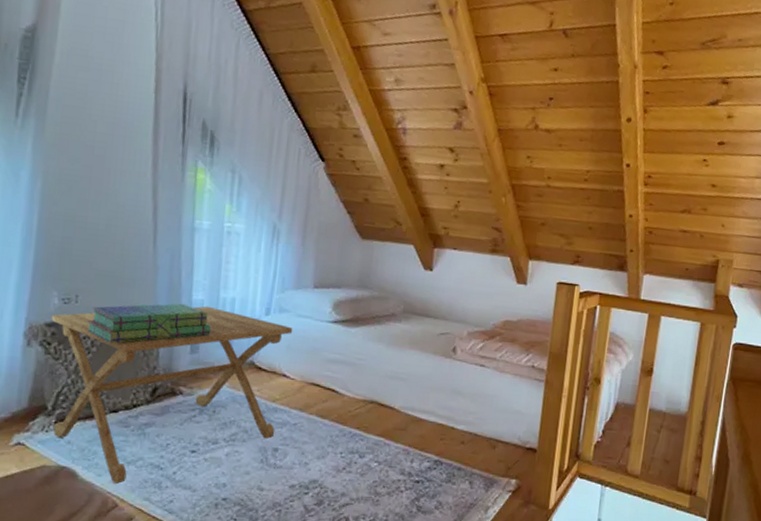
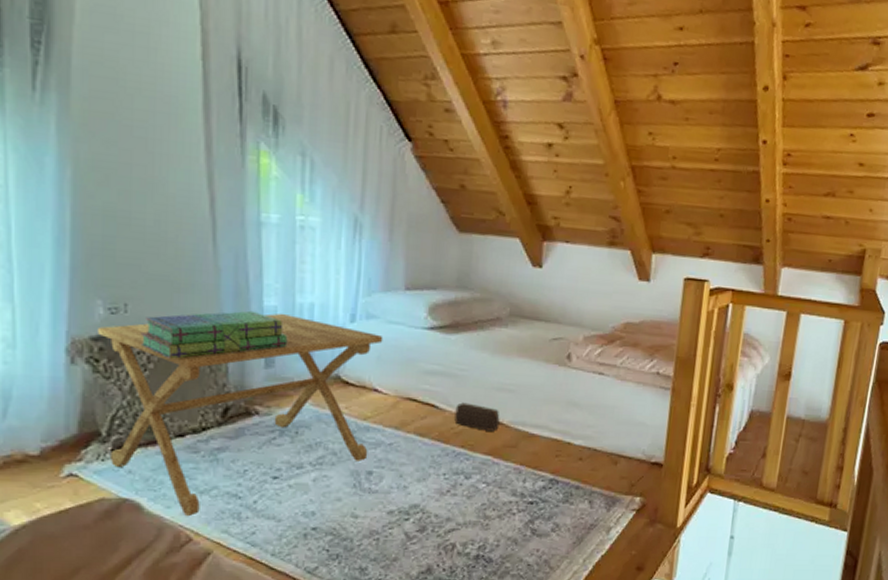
speaker: none [352,388,392,415] -> present [454,402,500,431]

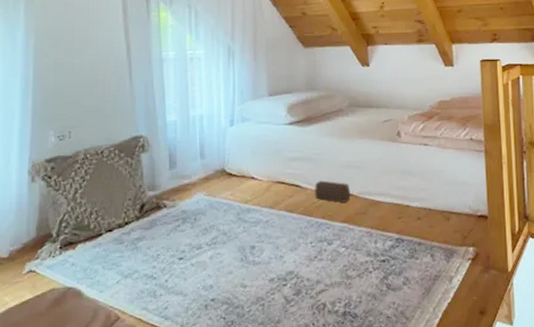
side table: present [96,313,383,517] -> none [50,125,255,299]
stack of books: present [140,310,288,359] -> none [80,126,185,170]

